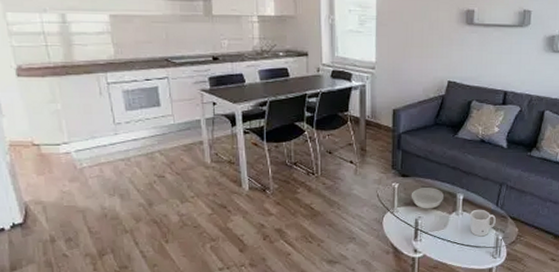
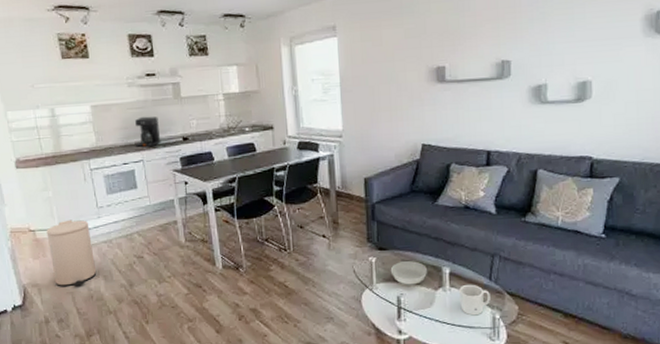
pedal bin: none [53,135,112,205] -> present [46,219,97,287]
coffee maker: none [160,31,189,65] -> present [135,116,161,148]

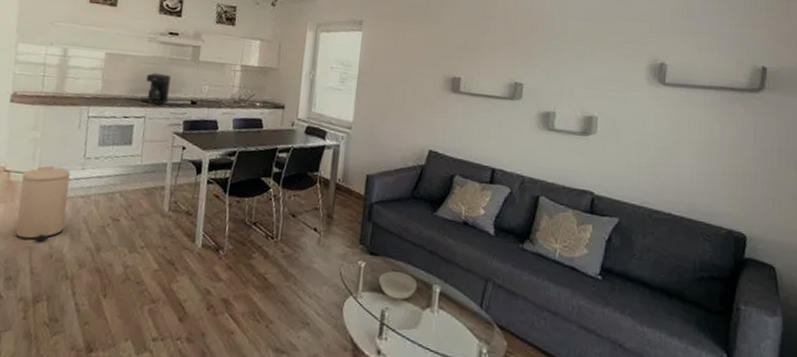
mug: present [459,284,490,316] -> none [446,308,479,346]

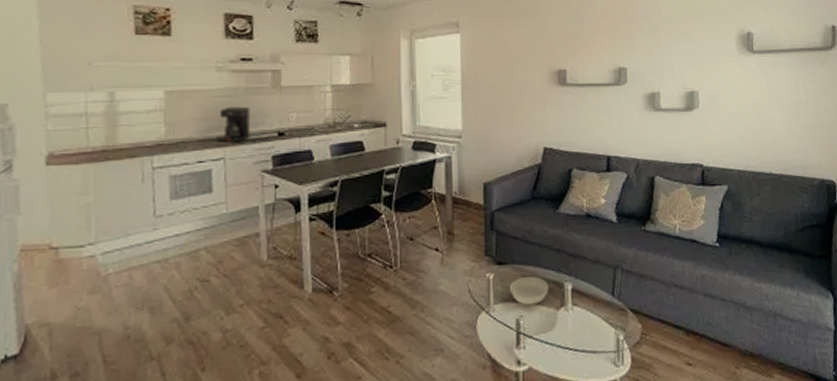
pedal bin: present [15,165,71,242] -> none [75,232,141,326]

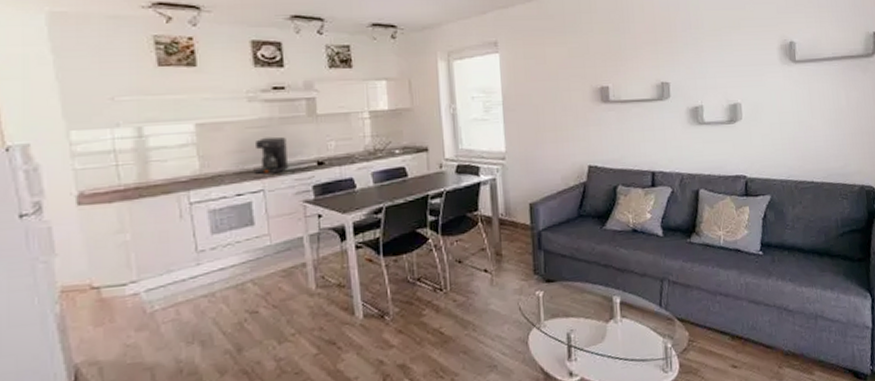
bowl: present [509,275,550,306] -> none [559,291,599,320]

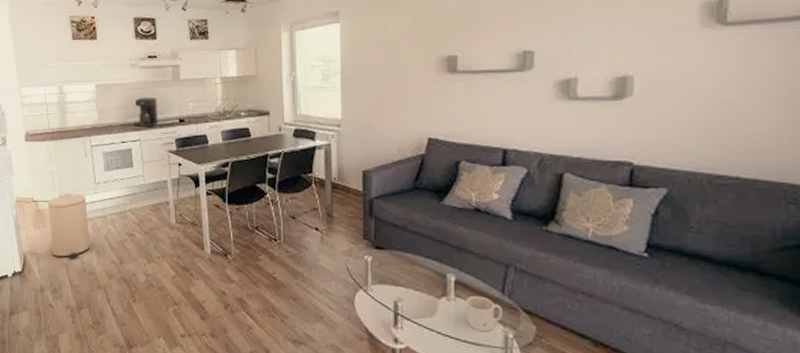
pedal bin: none [118,269,191,362] -> present [48,193,90,259]
mug: none [630,312,662,348] -> present [466,295,503,332]

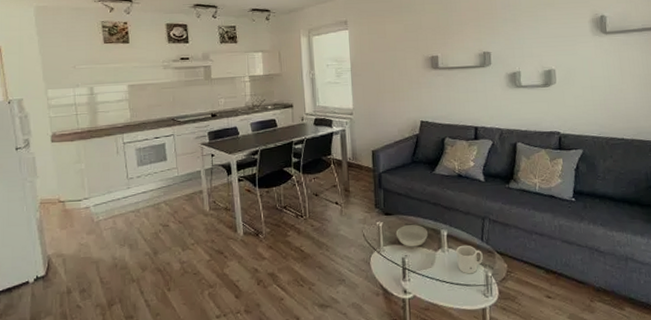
pedal bin: present [48,193,90,259] -> none [76,190,123,257]
coffee maker: present [134,97,159,128] -> none [168,95,191,123]
bowl: none [387,262,431,291] -> present [395,224,429,247]

